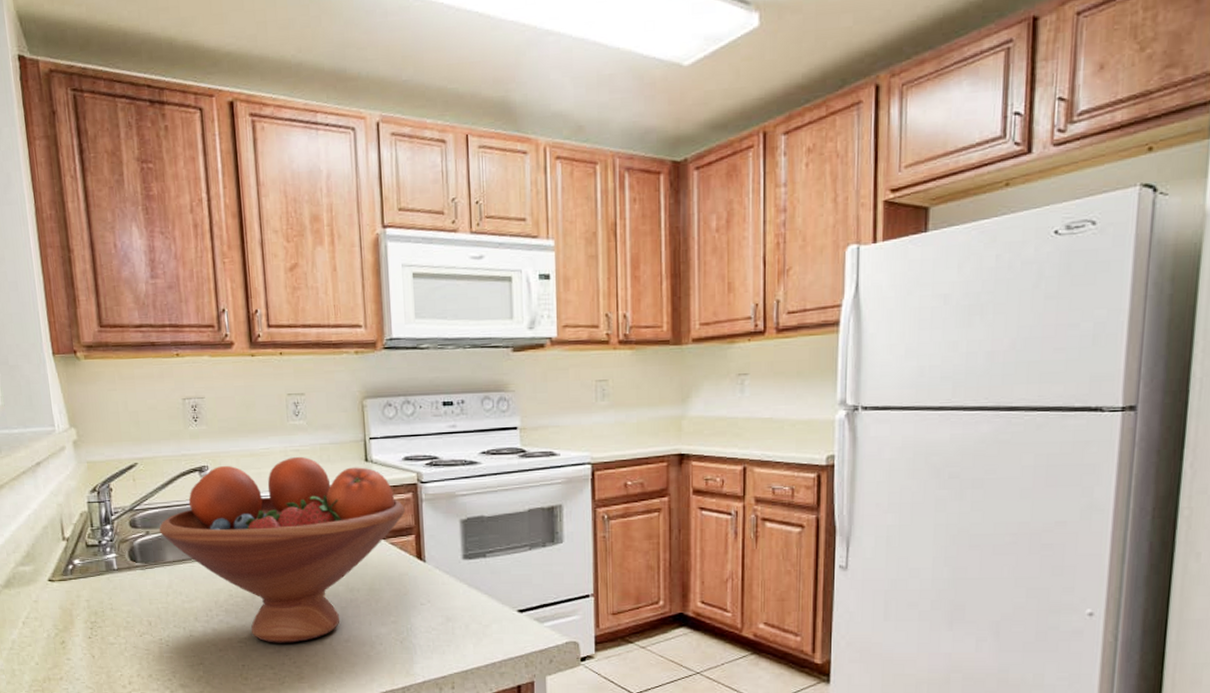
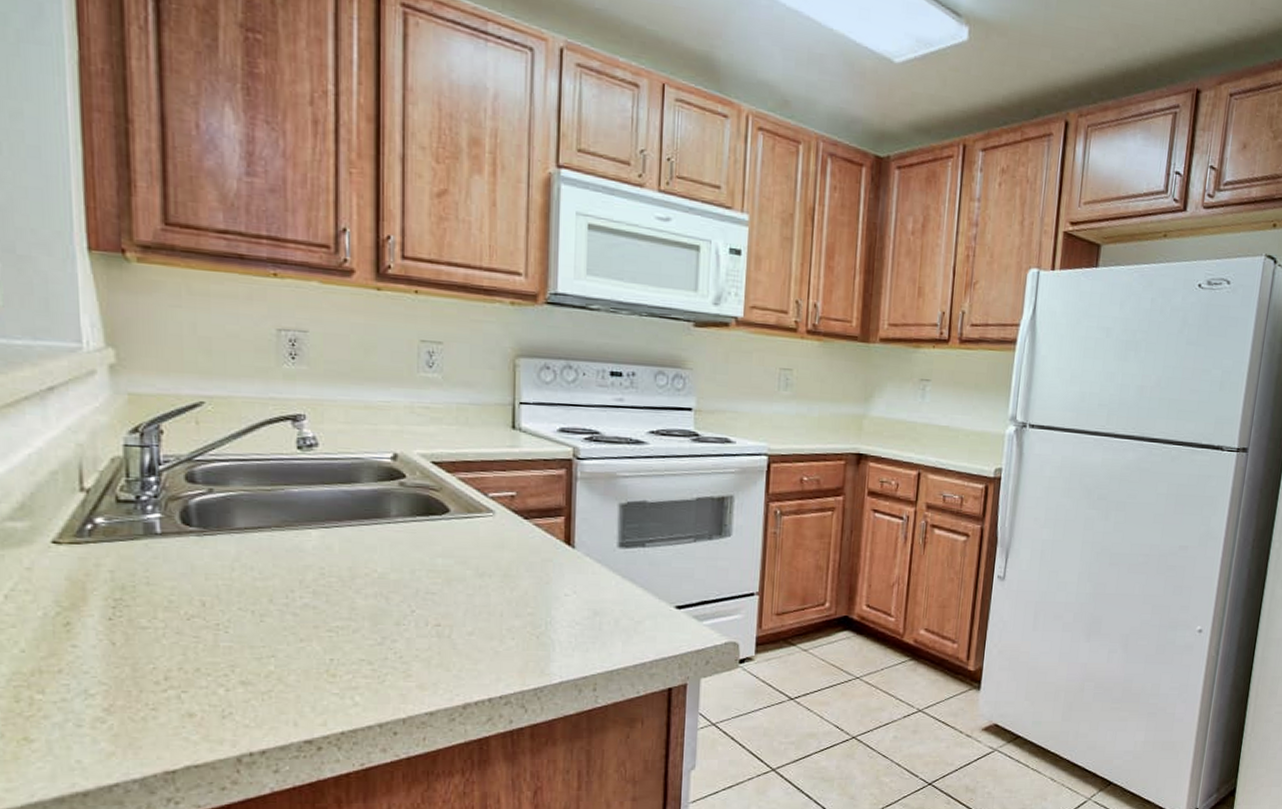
fruit bowl: present [159,456,405,643] -> none [228,415,555,634]

